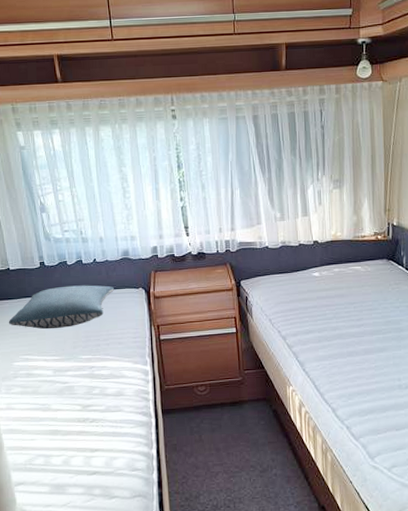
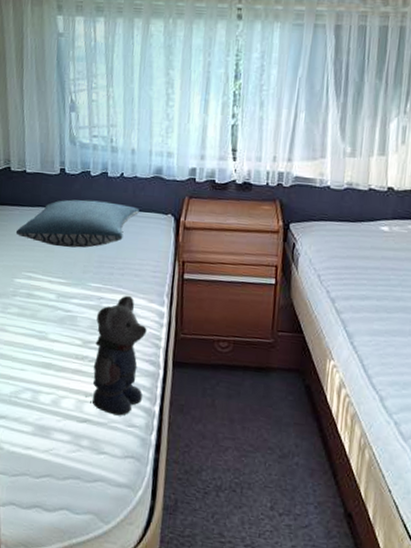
bear: none [91,361,140,464] -> present [85,295,147,416]

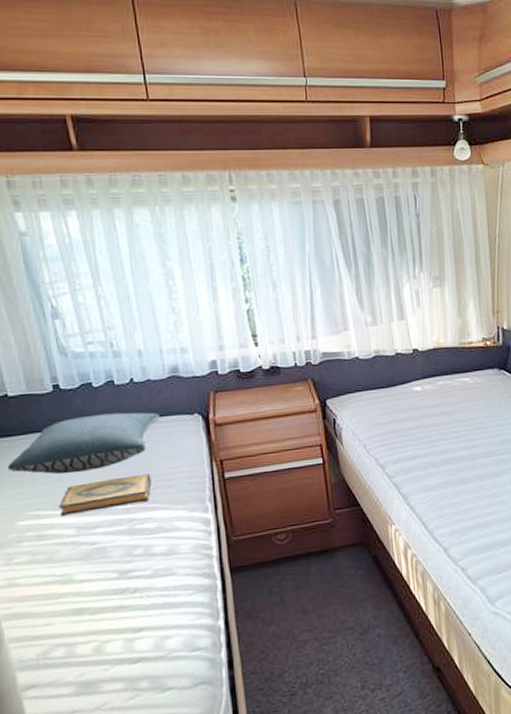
hardback book: none [47,257,123,285] -> present [58,474,152,516]
bear: present [85,295,147,416] -> none [131,509,202,644]

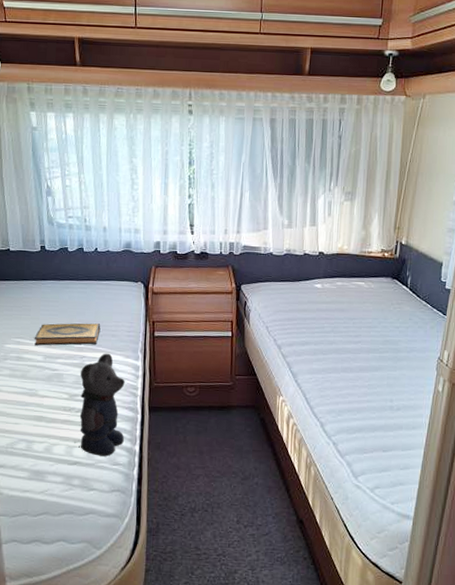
pillow: present [7,412,160,474] -> none [3,272,113,315]
bear: none [131,509,202,644] -> present [74,353,125,457]

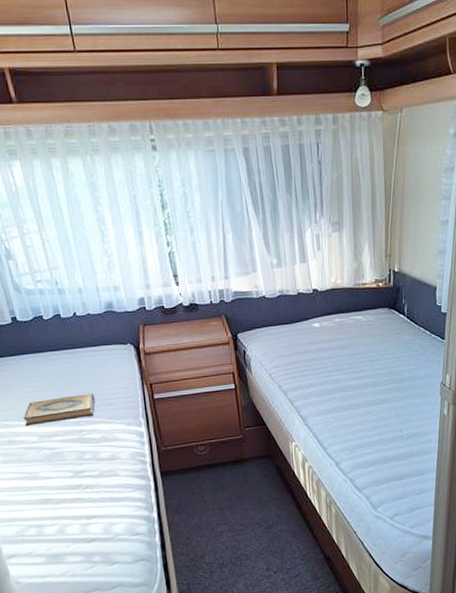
bear: present [74,353,125,457] -> none [81,423,140,529]

